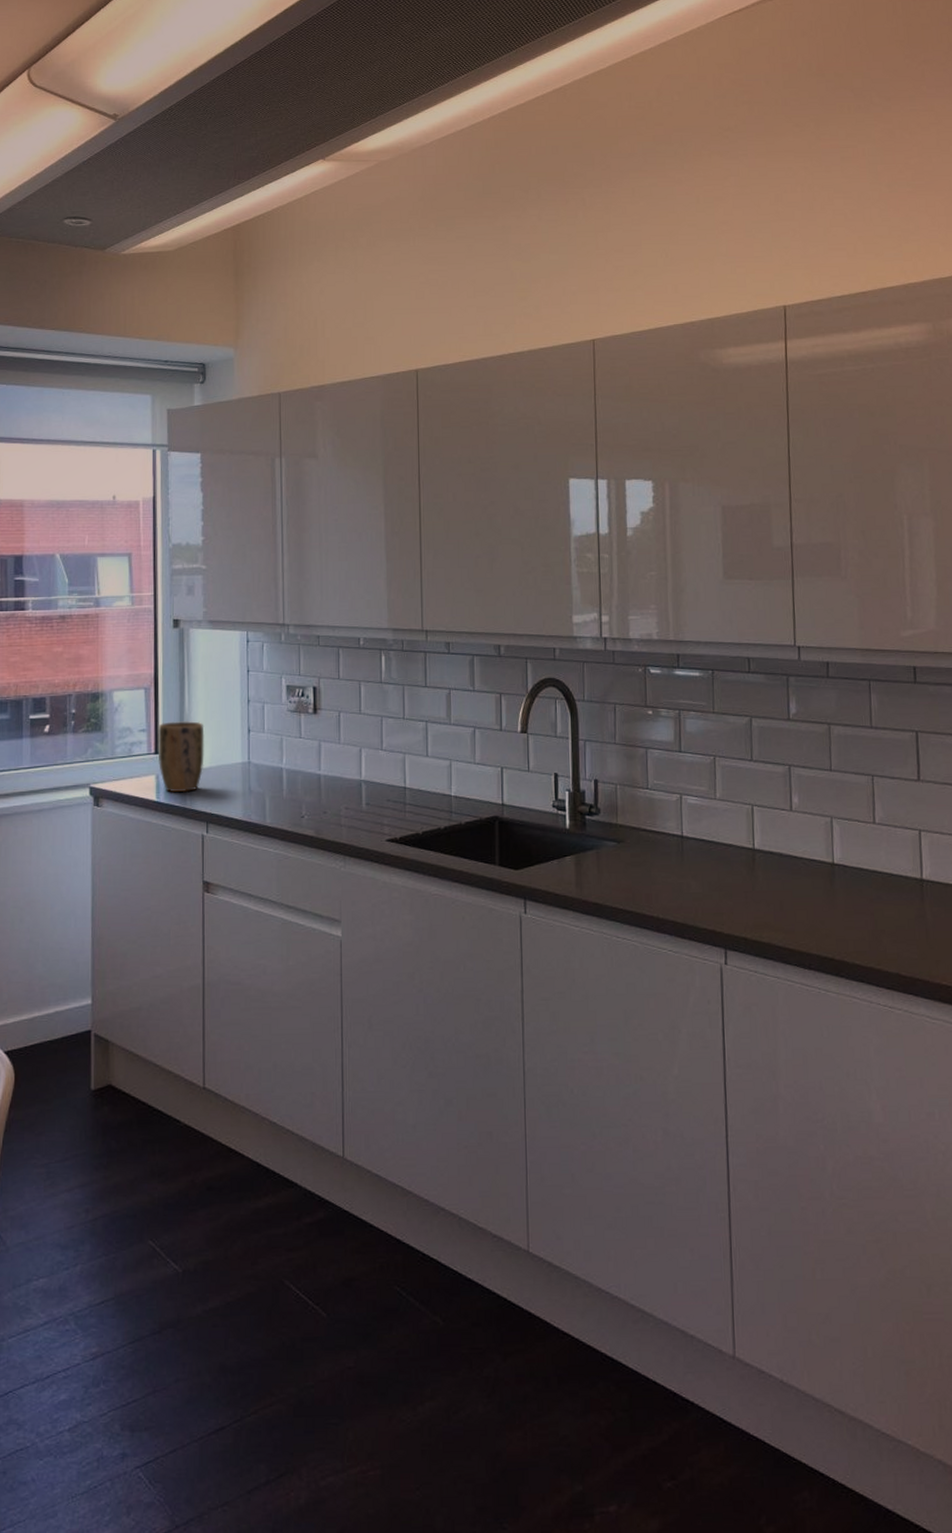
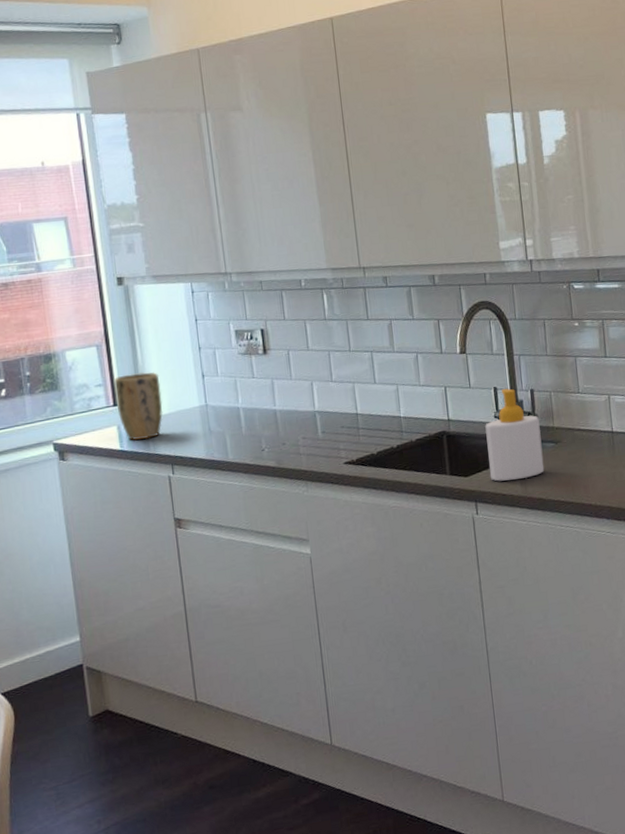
soap bottle: none [542,776,604,880] -> present [485,388,545,482]

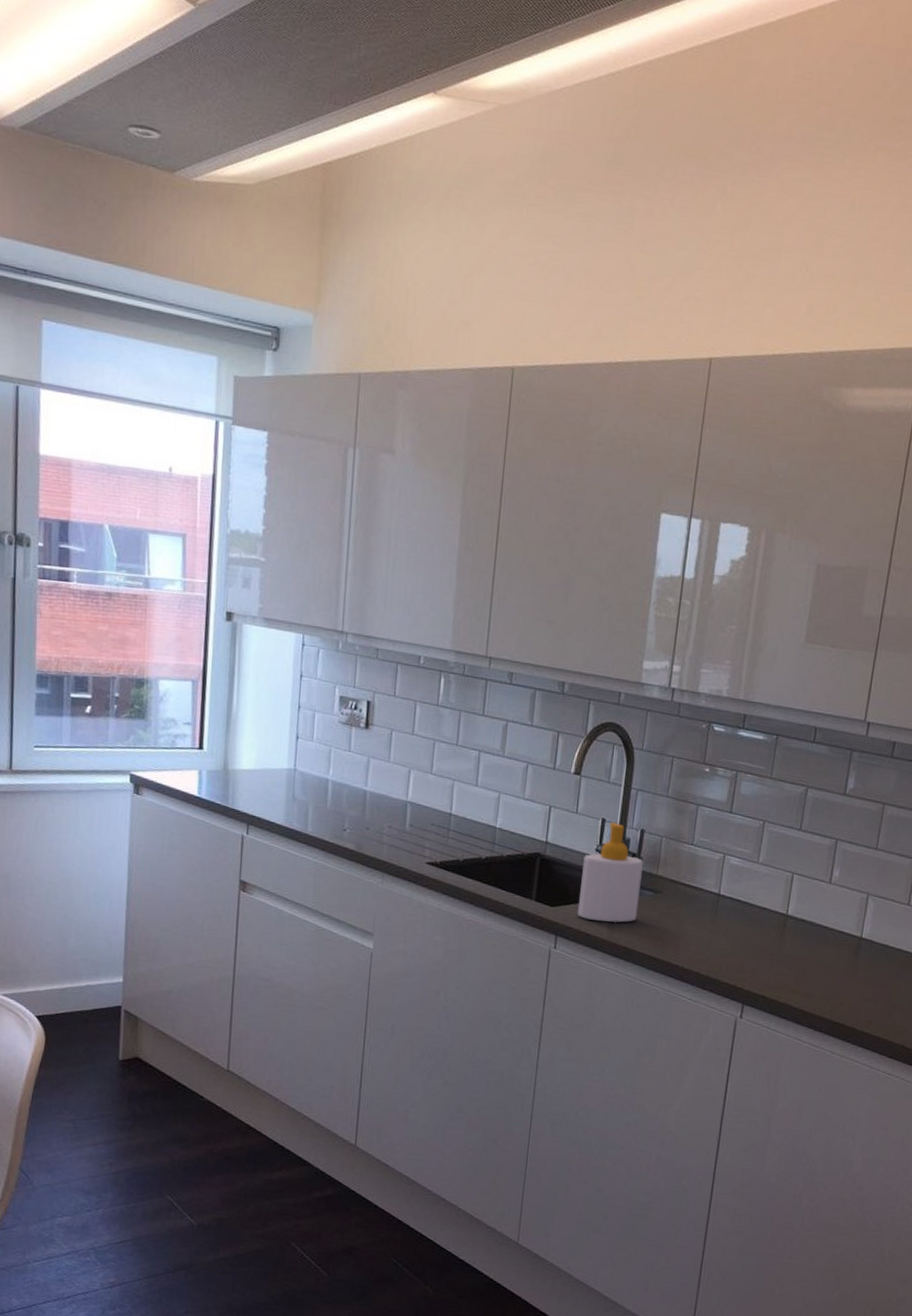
plant pot: present [114,371,163,441] -> none [202,718,252,792]

